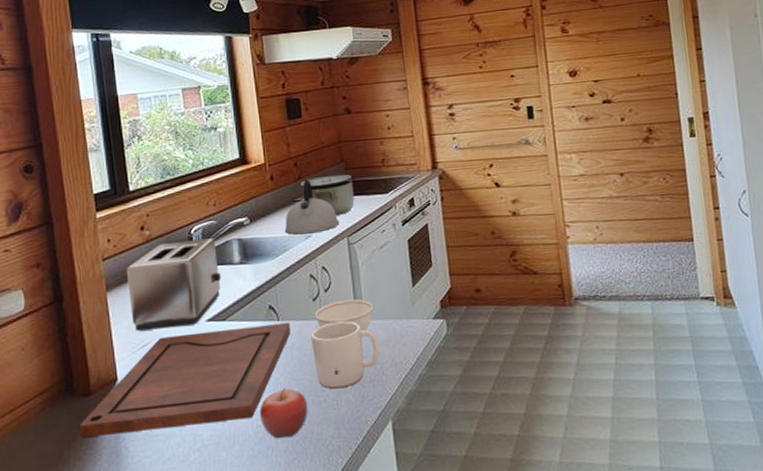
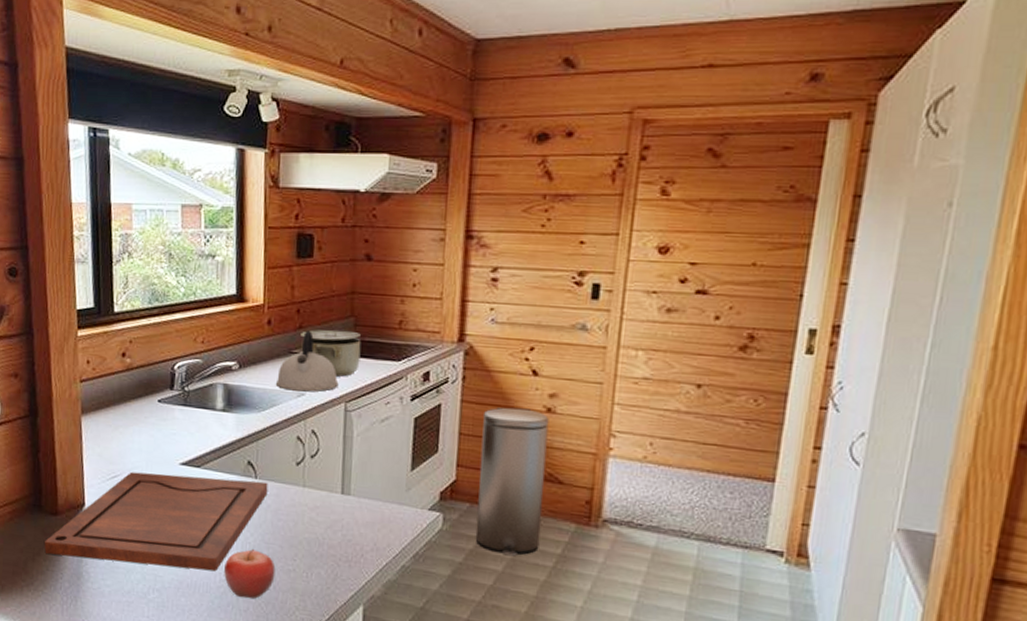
toaster: present [126,238,221,331] -> none [103,375,201,466]
mug: present [311,321,380,389] -> none [288,491,363,562]
bowl: present [315,299,374,332] -> none [296,470,363,509]
pedal bin: none [463,215,530,347] -> present [475,406,550,557]

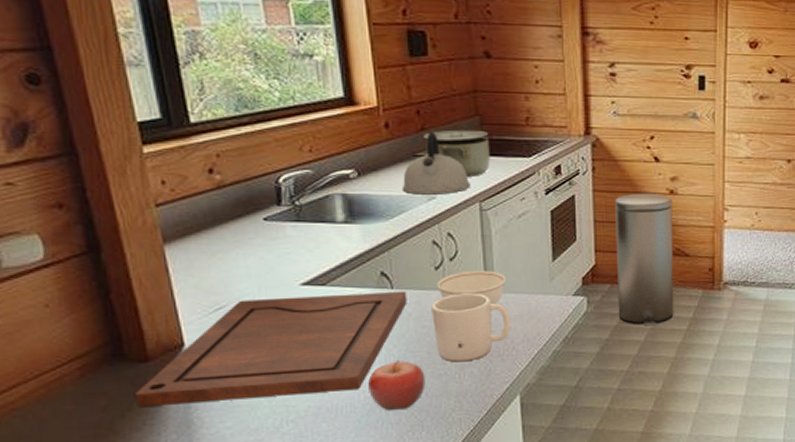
mug: none [288,491,363,562] -> present [431,293,511,363]
bowl: none [296,470,363,509] -> present [437,270,507,305]

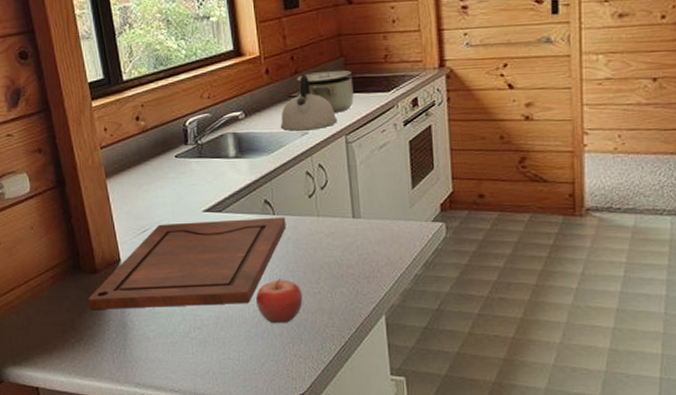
mug: present [431,293,511,363] -> none [306,219,376,282]
bowl: present [437,270,507,305] -> none [310,197,371,230]
pedal bin: present [614,193,674,326] -> none [469,119,533,253]

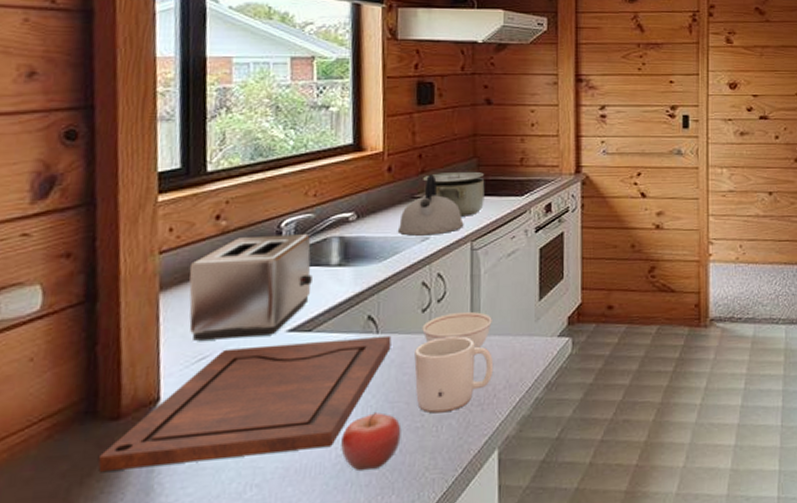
toaster: none [123,131,217,217] -> present [189,234,312,341]
mug: none [306,219,376,282] -> present [414,336,494,414]
bowl: none [310,197,371,230] -> present [422,311,492,349]

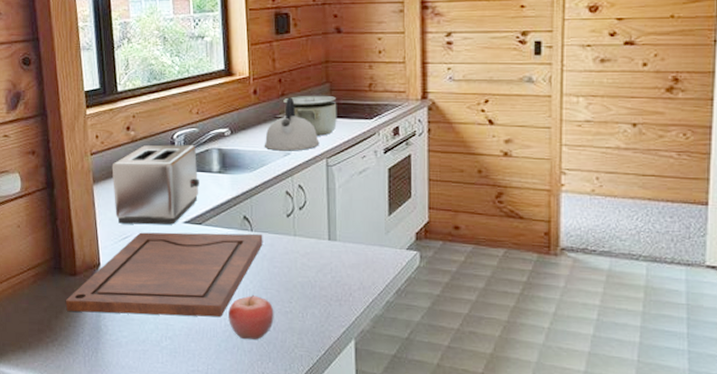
mug: present [414,336,494,414] -> none [282,239,349,303]
bowl: present [422,311,492,349] -> none [288,219,347,253]

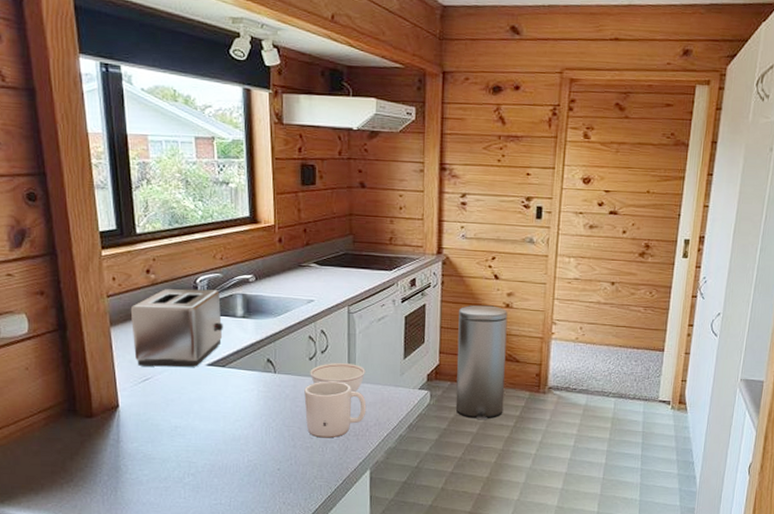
cutting board: present [66,232,263,317] -> none [82,374,286,454]
fruit: present [228,294,274,340] -> none [251,432,296,474]
kettle: present [264,97,320,151] -> none [288,247,342,299]
mug: none [282,239,349,303] -> present [304,381,367,438]
saucepan: present [283,95,337,136] -> none [308,246,360,285]
bowl: none [288,219,347,253] -> present [310,362,366,393]
pedal bin: none [448,154,507,287] -> present [455,304,508,421]

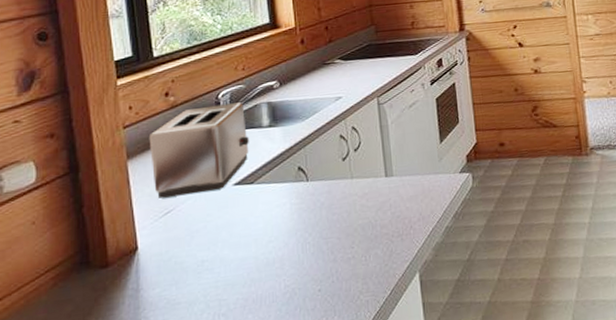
mug: present [304,381,367,438] -> none [340,178,408,246]
bowl: present [310,362,366,393] -> none [344,157,402,188]
pedal bin: present [455,304,508,421] -> none [488,73,549,196]

